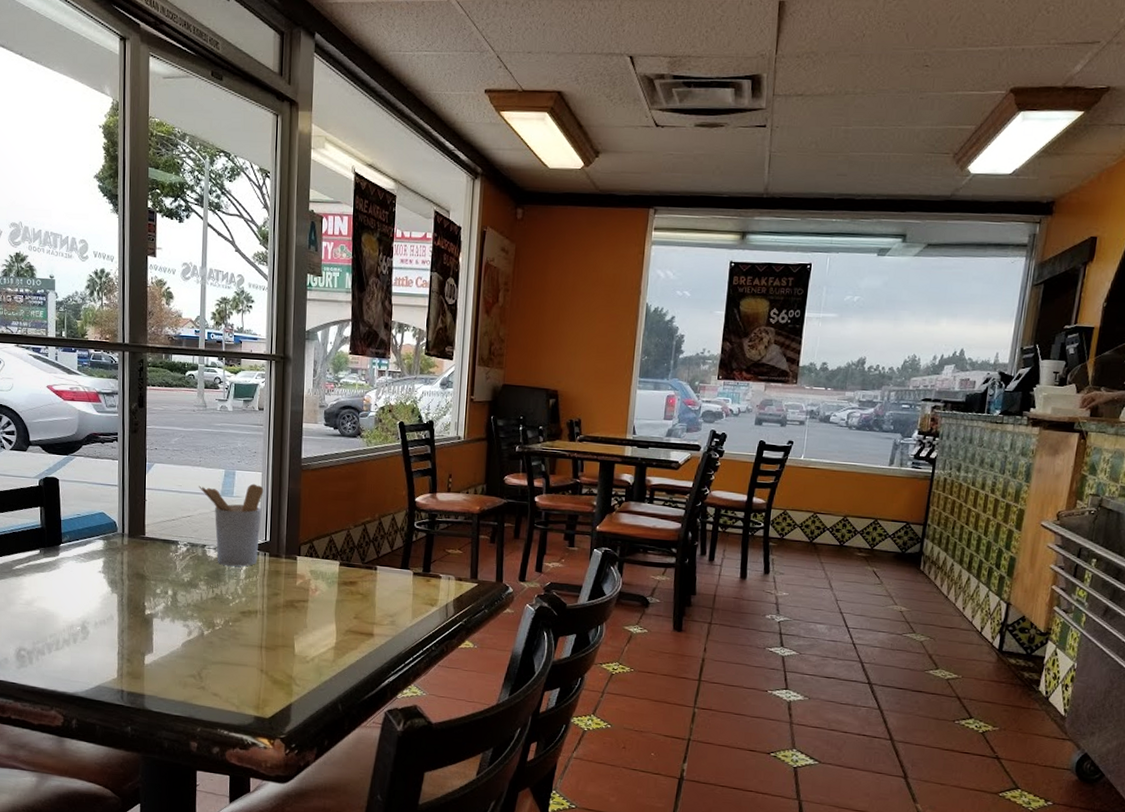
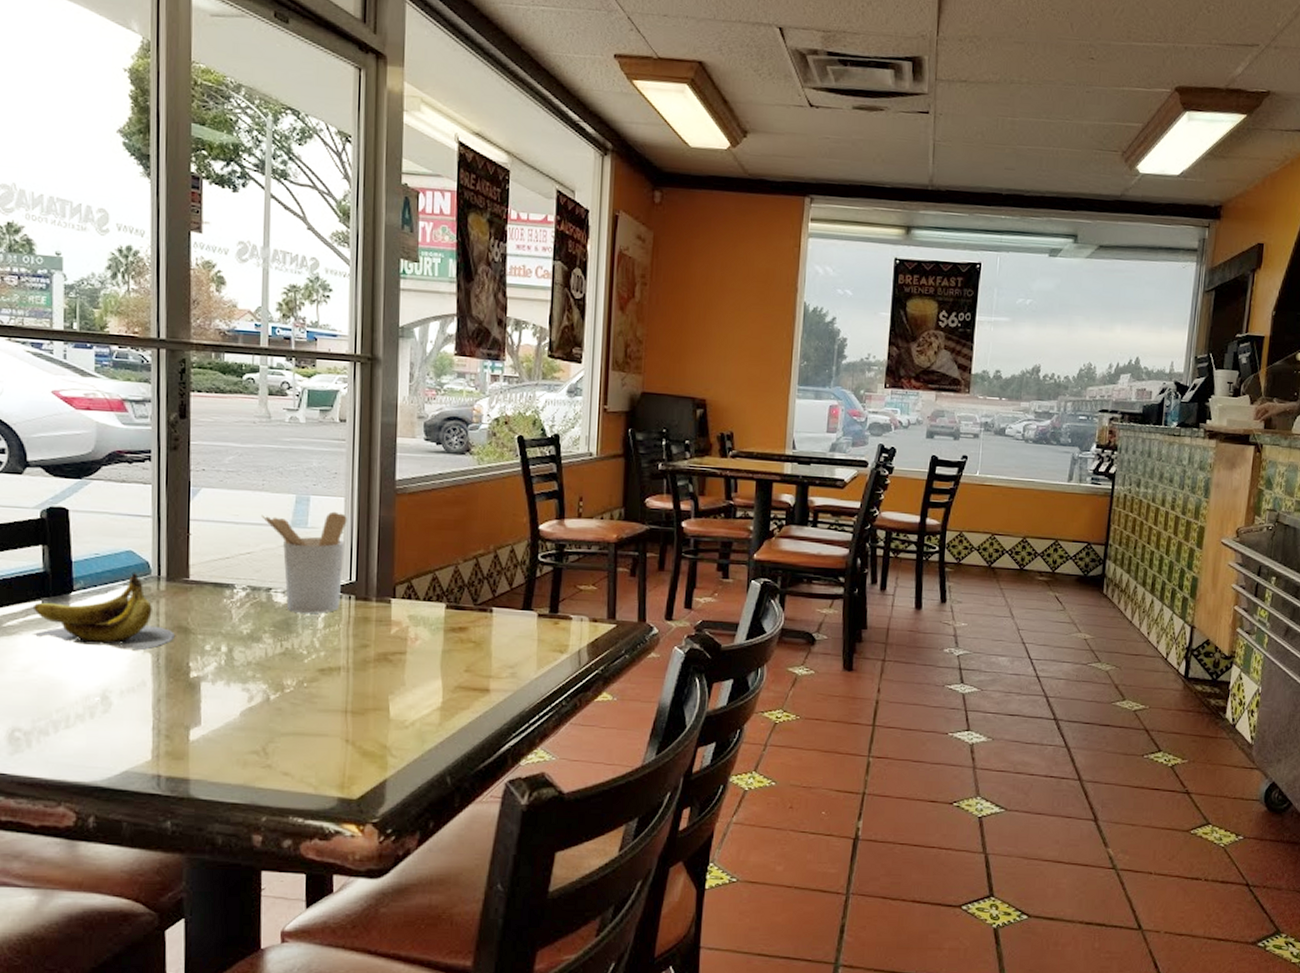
banana: none [33,530,134,592] -> present [32,573,175,651]

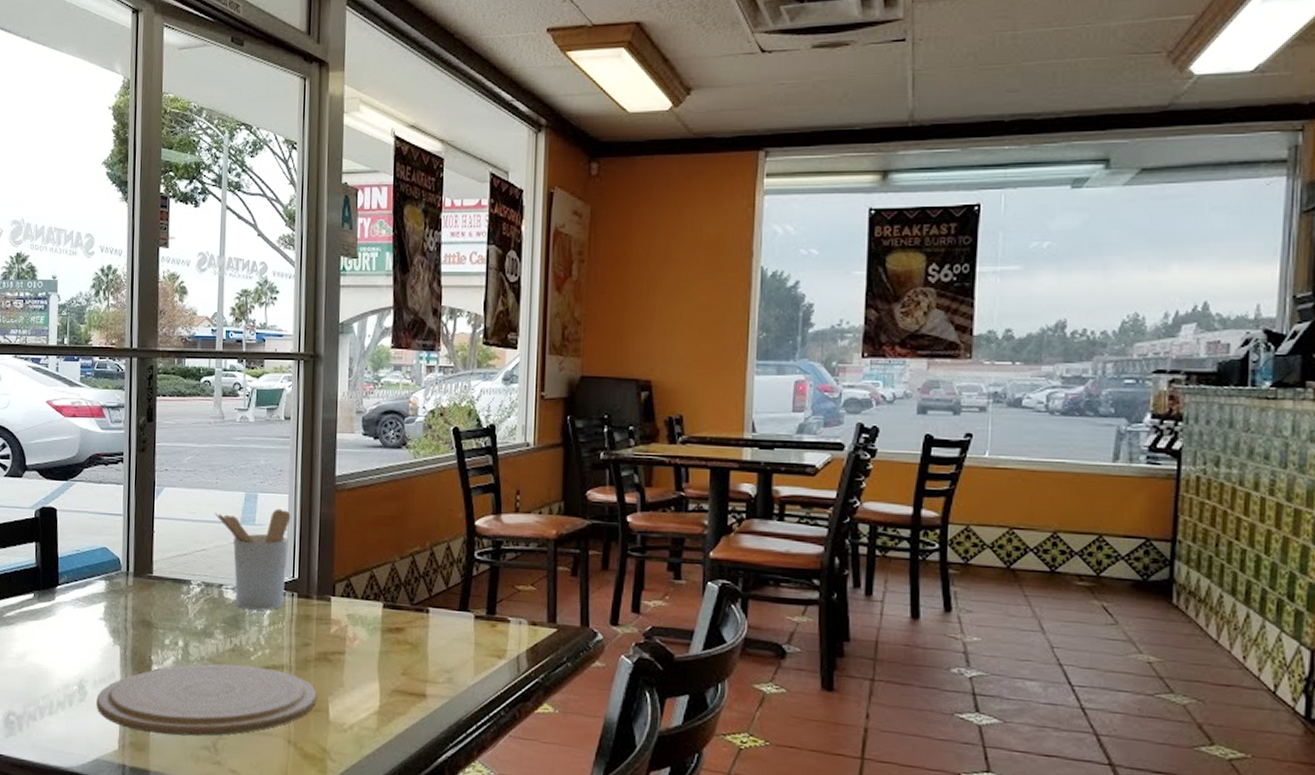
banana: present [32,573,175,651] -> none [25,568,140,643]
plate: none [124,668,377,742] -> present [96,663,317,736]

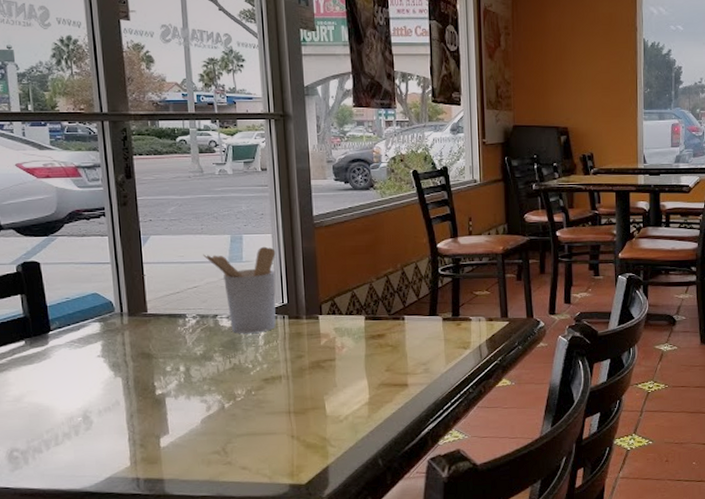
plate: present [96,663,317,736] -> none [103,380,314,448]

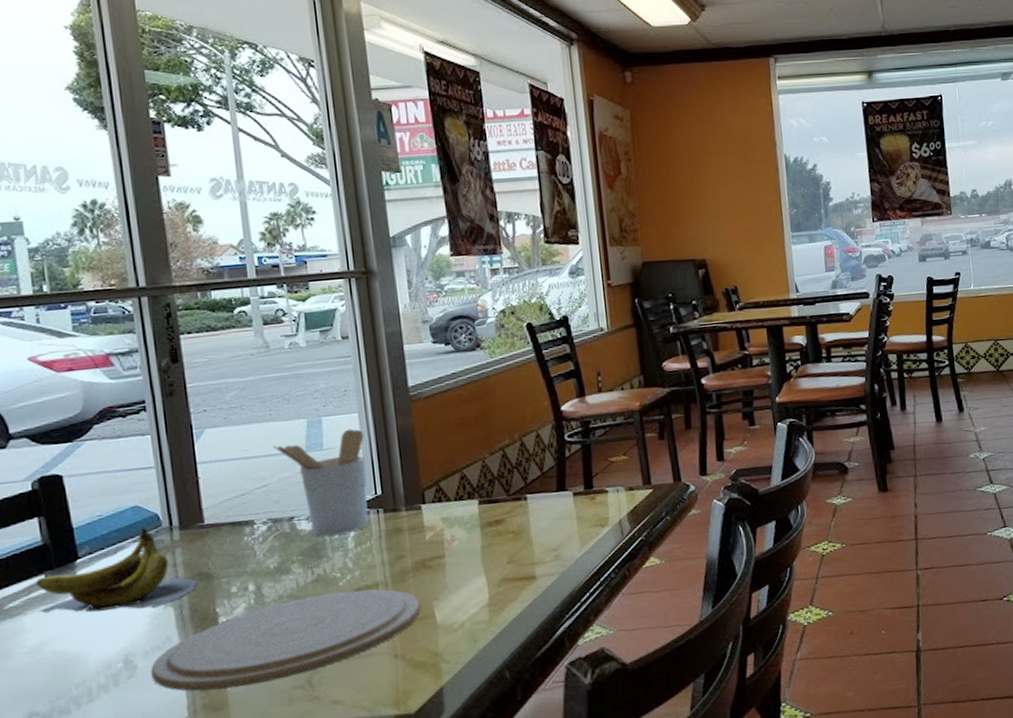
banana: none [18,311,140,377] -> present [36,527,196,614]
plate: none [103,380,314,448] -> present [151,589,421,691]

